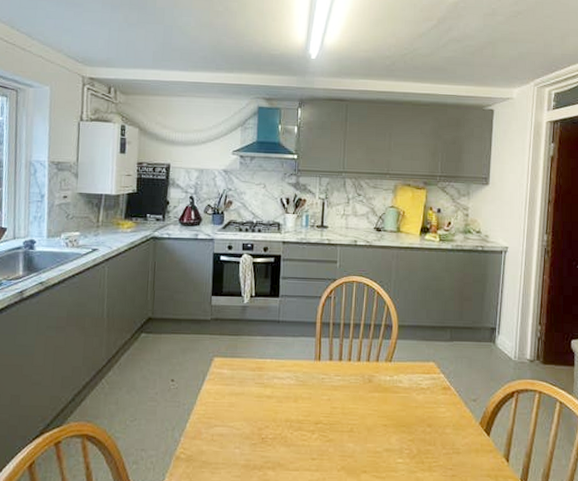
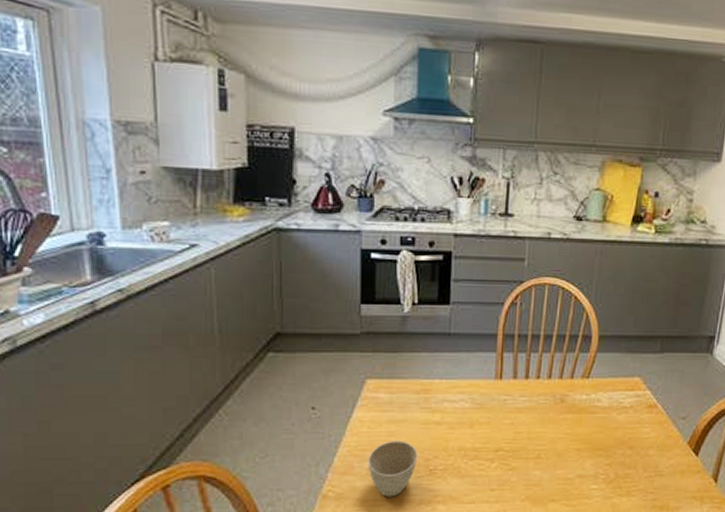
cup: none [212,411,253,461] -> present [368,440,418,497]

